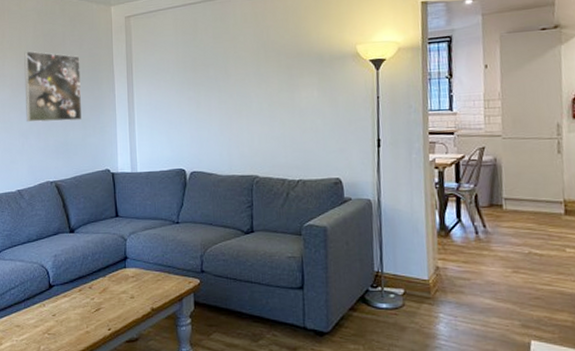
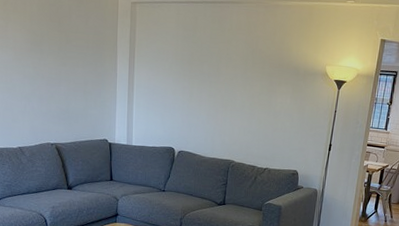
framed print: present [24,51,82,123] -> none [28,17,85,92]

